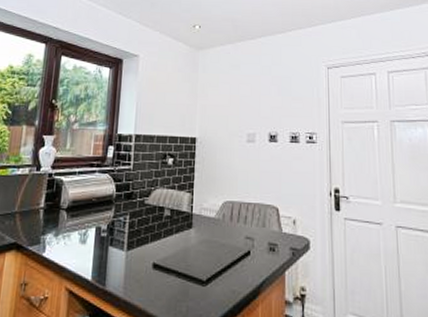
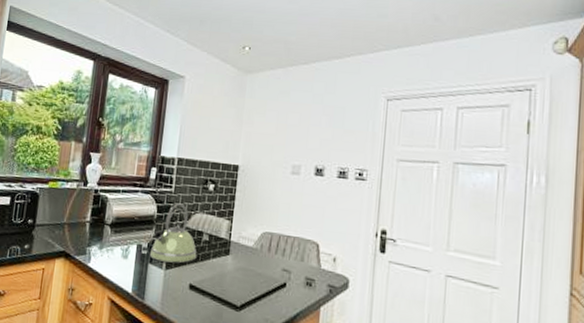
kettle: none [109,180,159,243] -> present [149,203,197,264]

